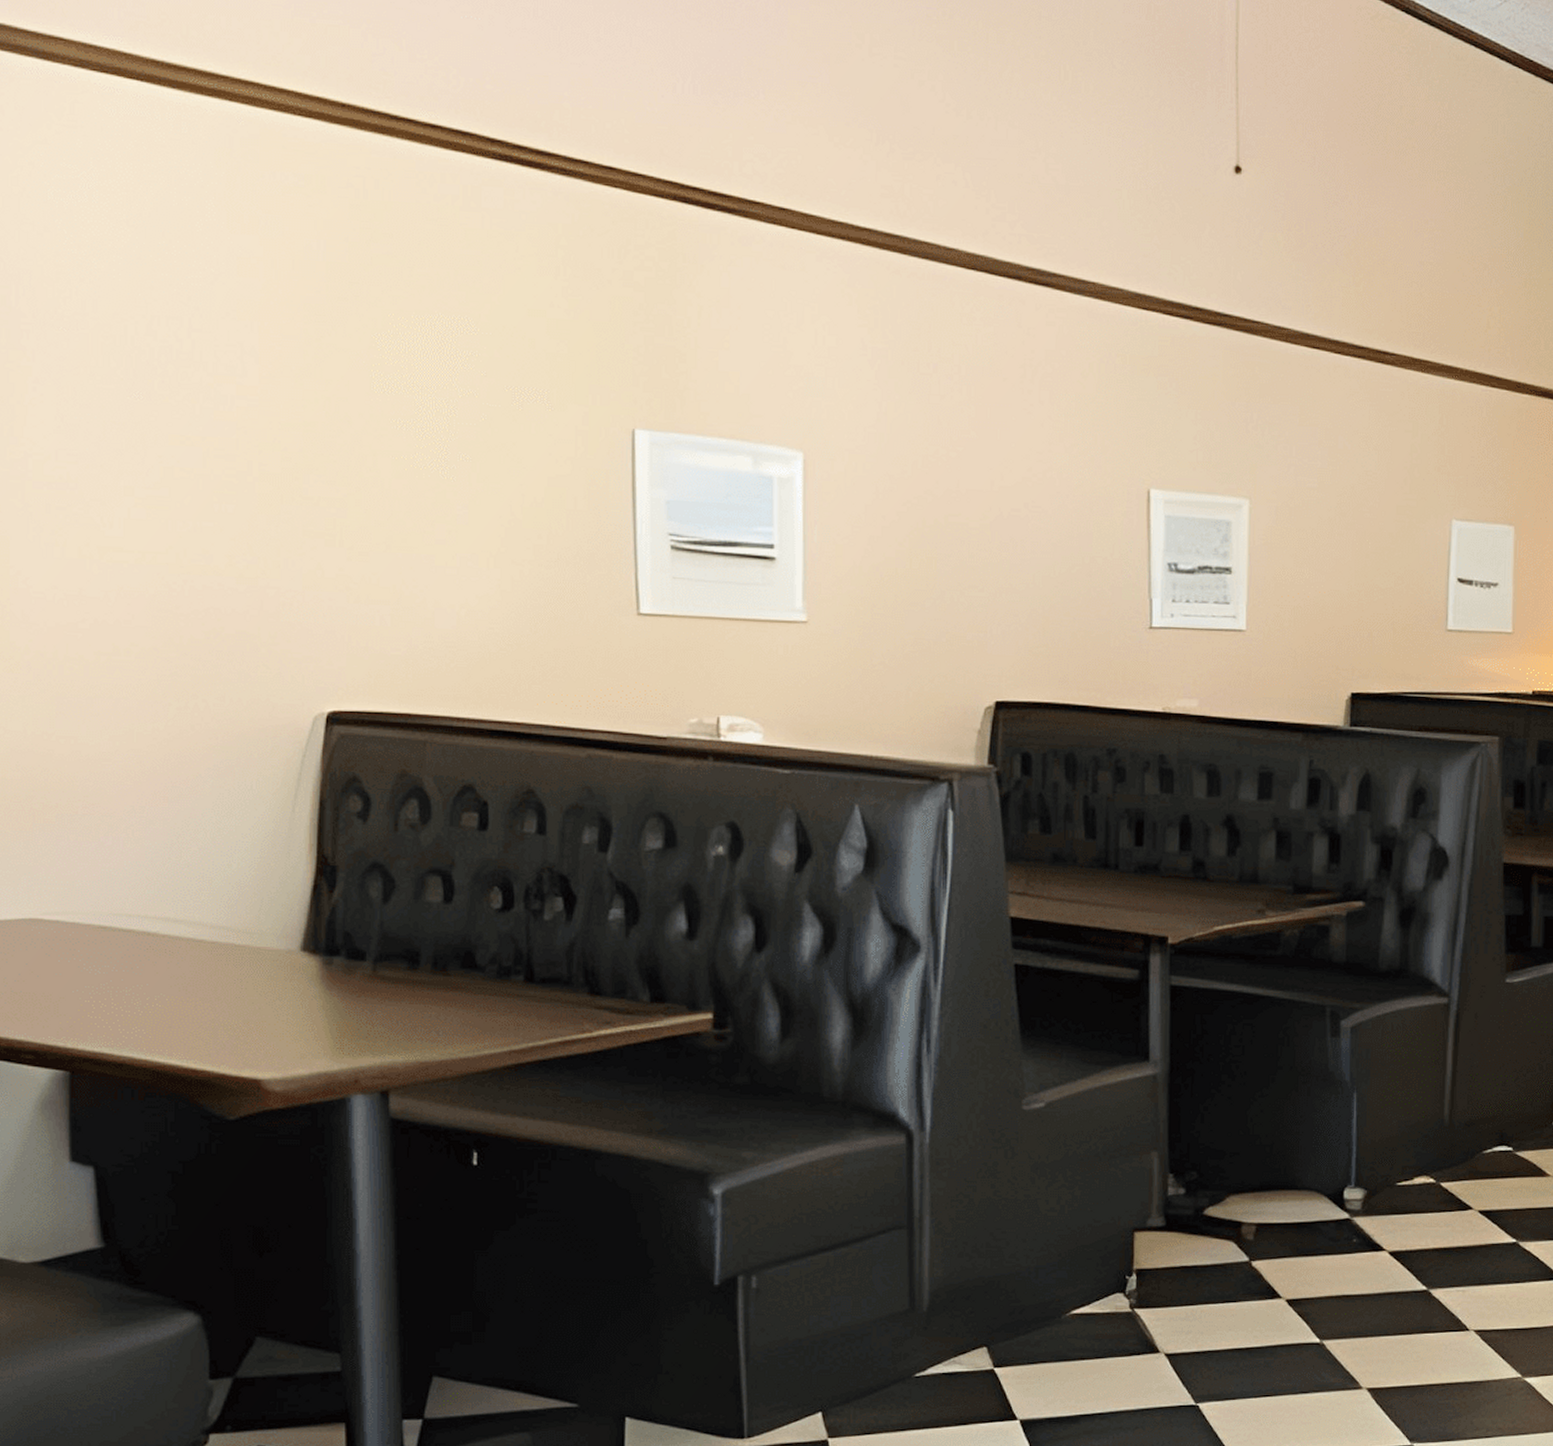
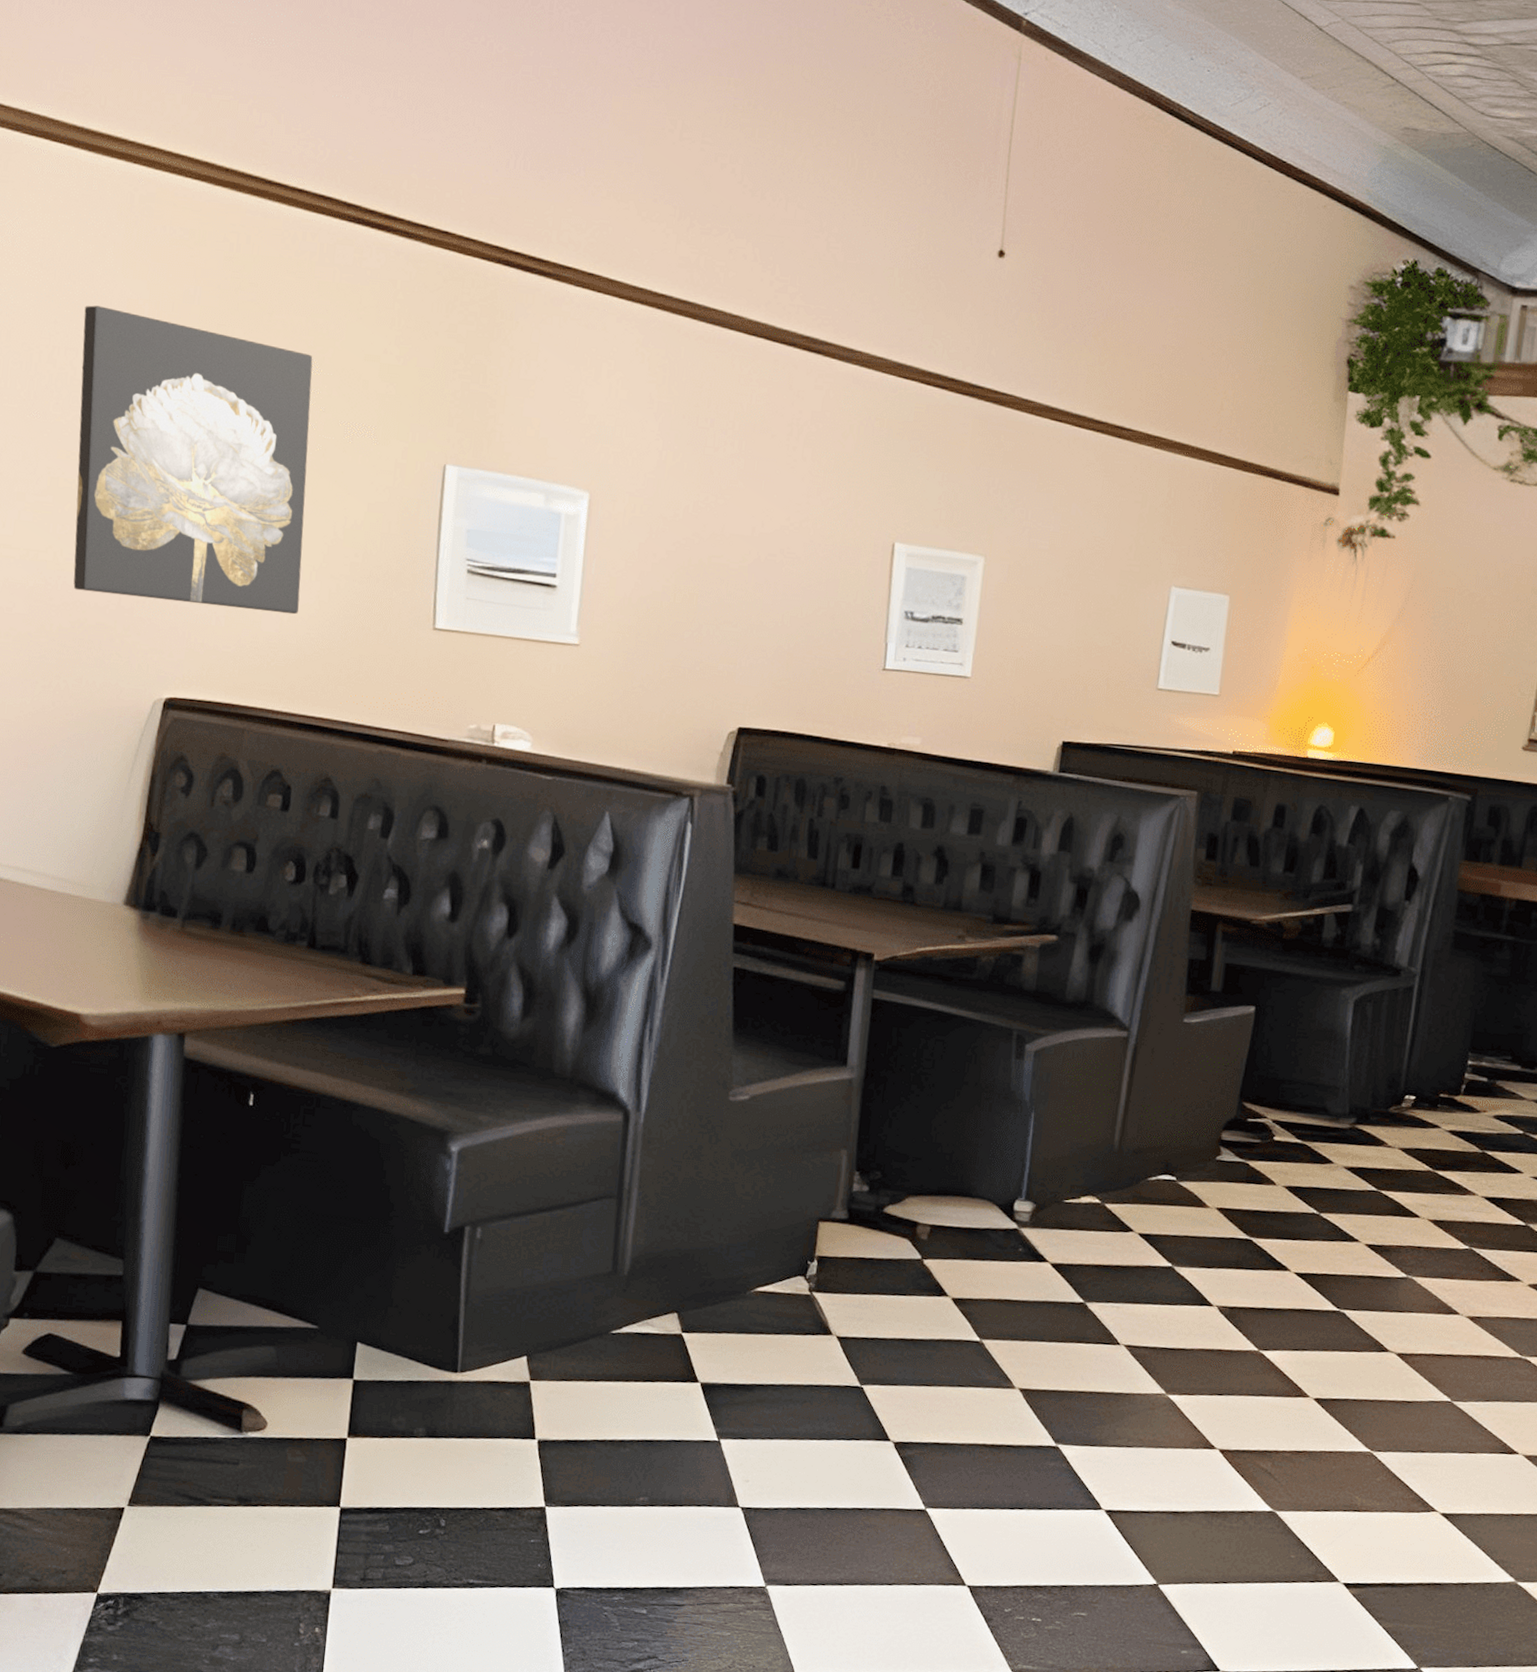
wall art: none [186,266,477,608] -> present [73,305,313,615]

